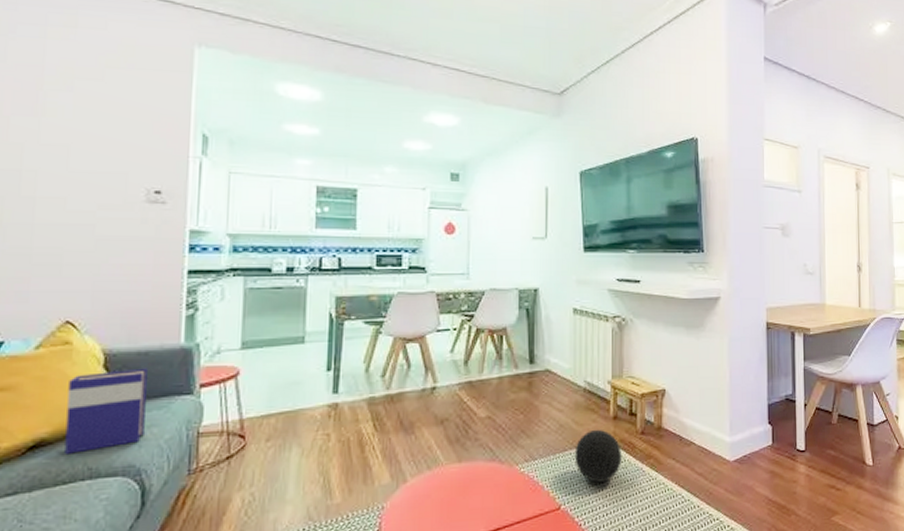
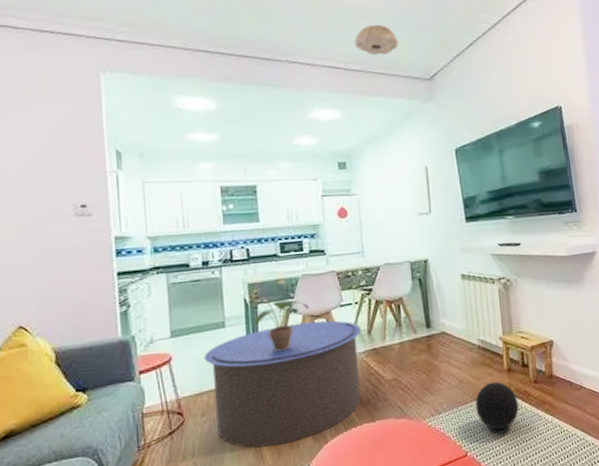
hardback book: present [64,368,147,454] -> none [28,361,97,441]
coffee table: none [276,345,457,482] -> present [203,320,362,448]
potted plant: none [333,312,402,374] -> present [248,296,309,351]
ceiling light: none [482,28,530,63] -> present [354,24,399,55]

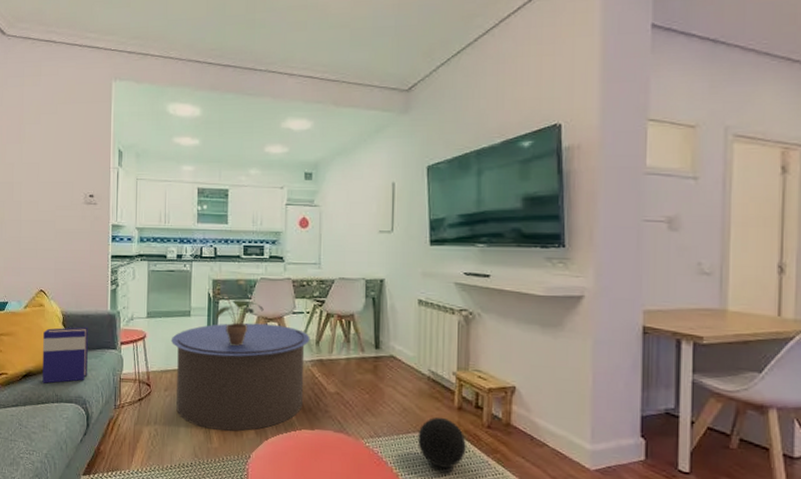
hardback book: none [28,361,97,441] -> present [42,327,88,384]
ceiling light: present [354,24,399,55] -> none [333,32,379,65]

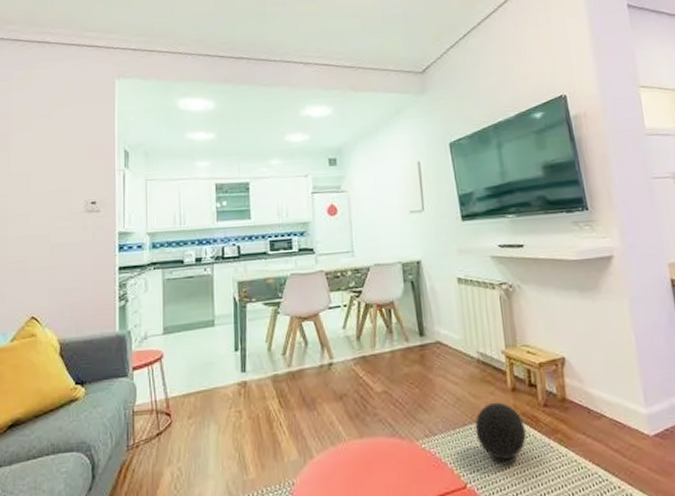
hardback book: present [42,327,88,384] -> none [34,354,92,432]
coffee table: present [171,322,310,432] -> none [193,323,350,457]
potted plant: present [211,293,264,346] -> none [237,295,297,353]

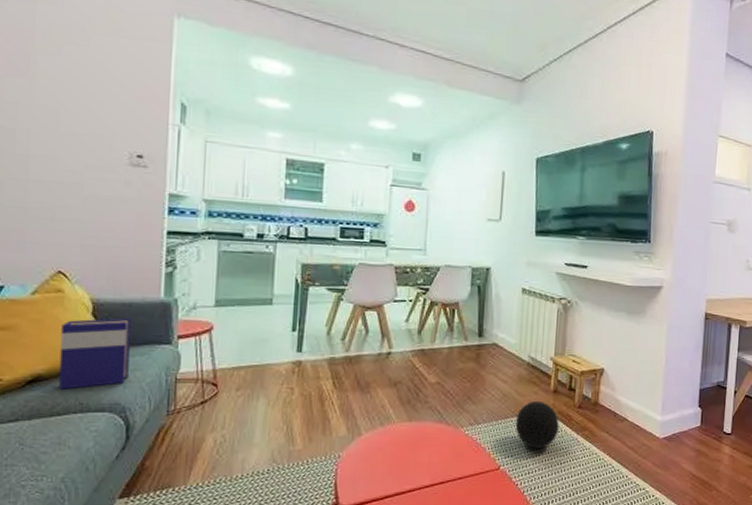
hardback book: none [34,354,92,432] -> present [59,317,131,390]

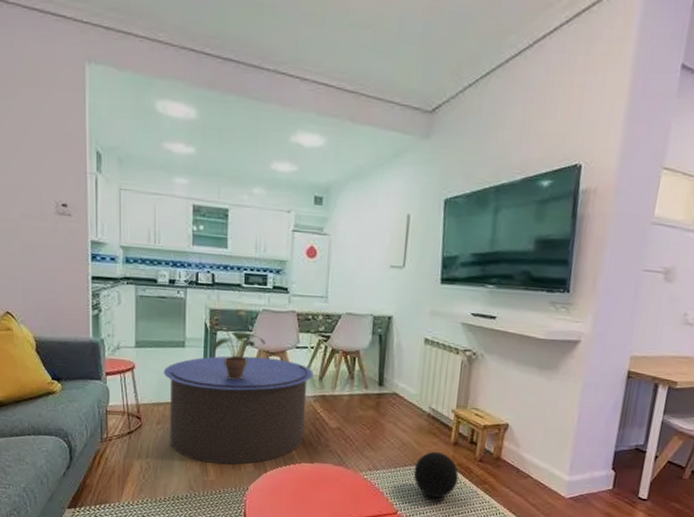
hardback book: present [59,317,131,390] -> none [13,355,68,415]
coffee table: none [246,311,412,430] -> present [163,356,314,465]
potted plant: none [299,279,362,337] -> present [208,324,266,380]

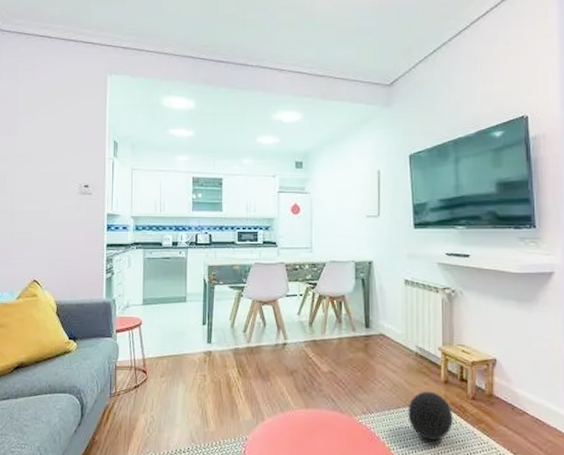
coffee table: present [163,356,314,465] -> none [167,306,304,414]
potted plant: present [208,324,266,380] -> none [207,278,258,329]

